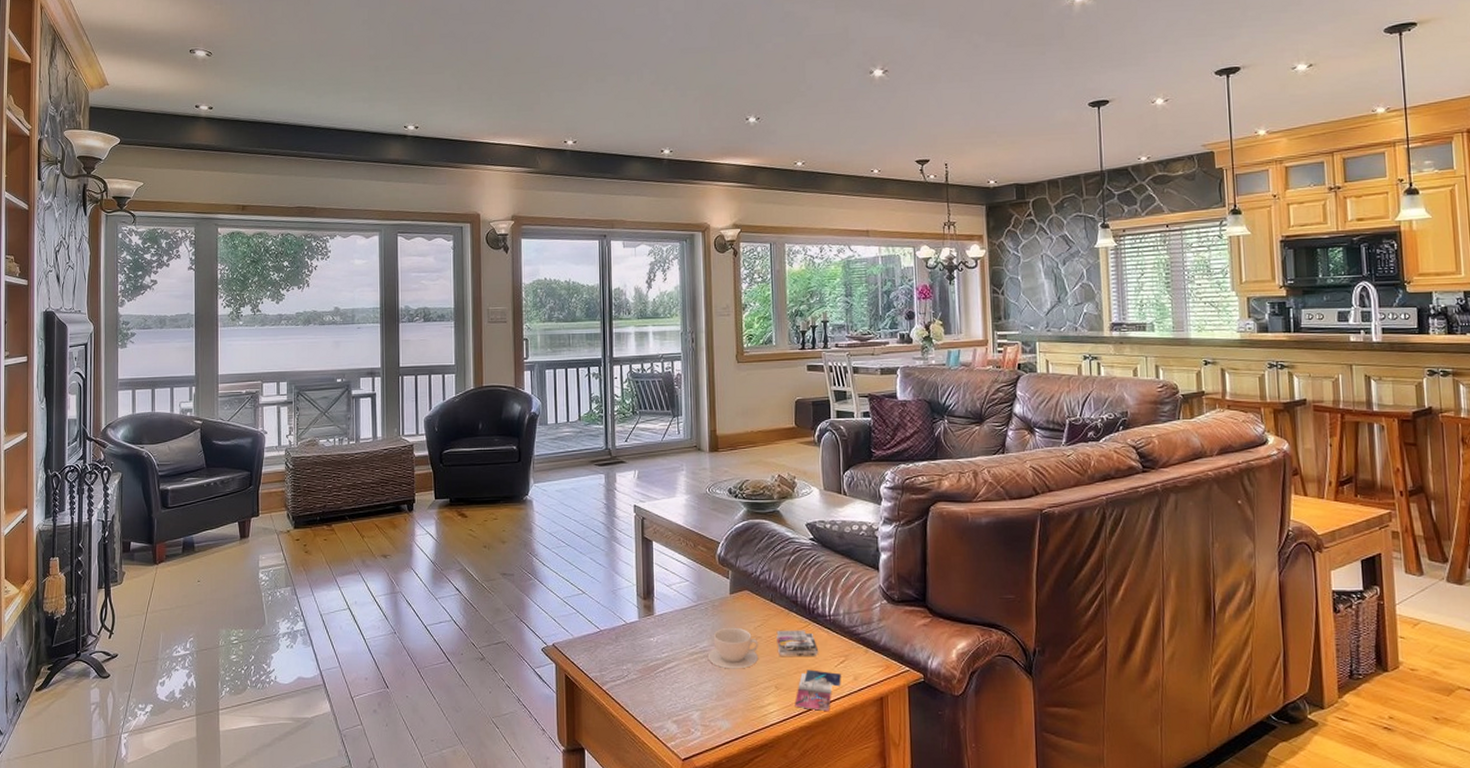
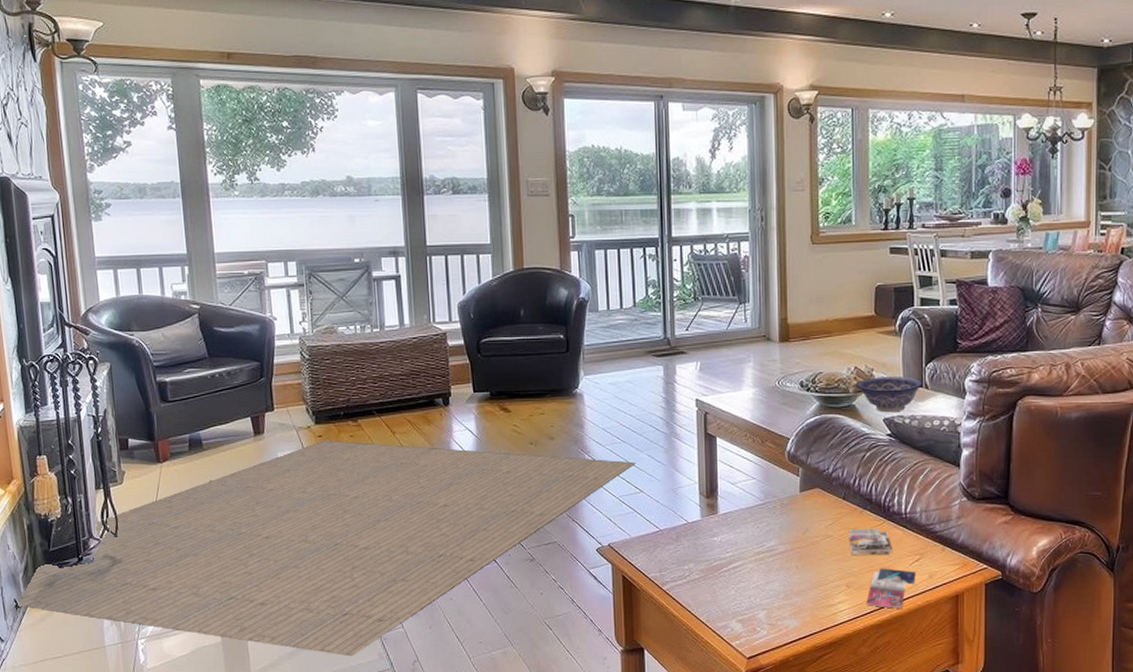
rug: none [18,543,578,753] -> present [17,440,635,657]
teacup: present [707,627,759,669] -> none [775,526,830,568]
decorative bowl: none [780,484,843,518] -> present [857,377,924,413]

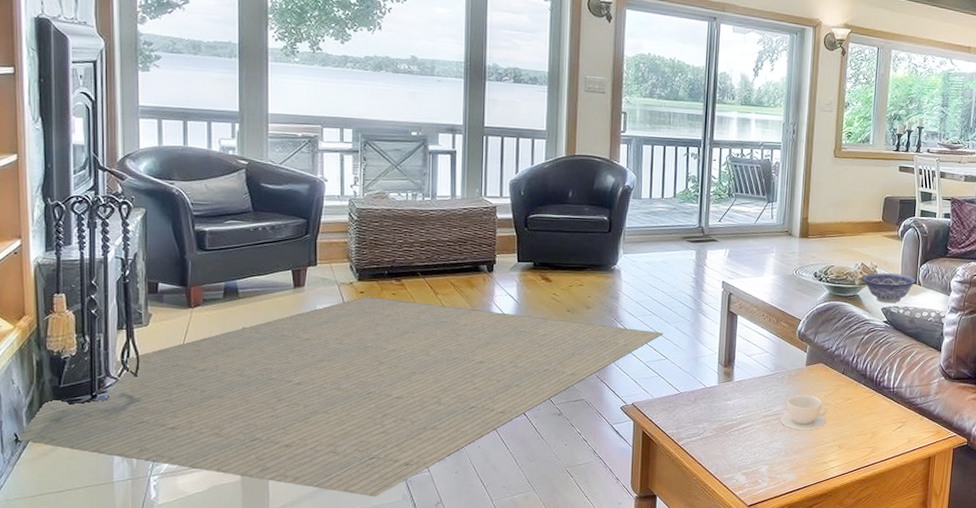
teacup: none [775,526,830,568] -> present [779,394,828,430]
magazine: present [847,528,916,609] -> none [843,398,897,467]

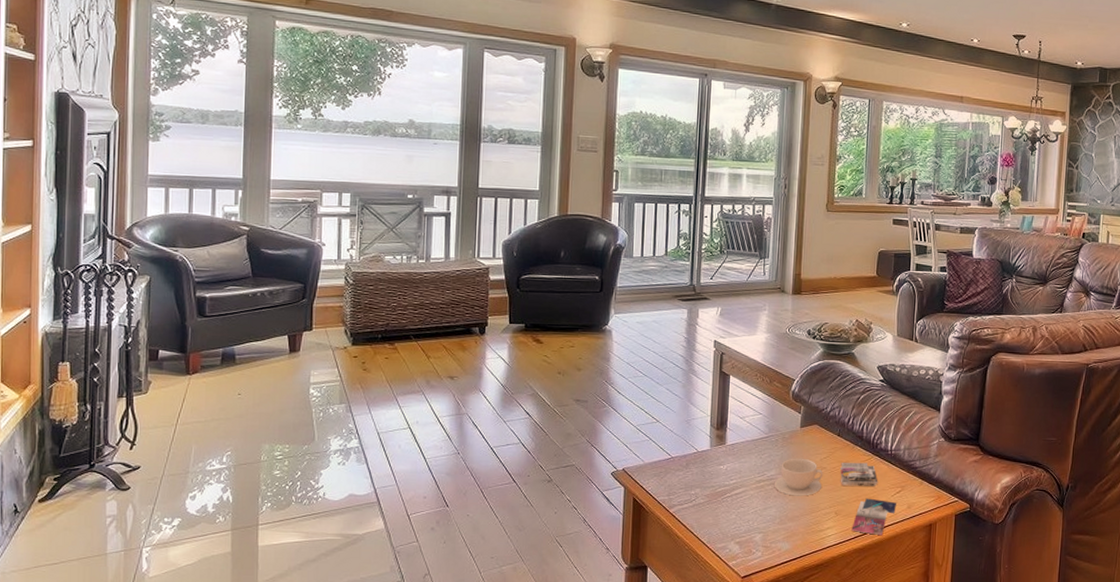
rug: present [17,296,663,497] -> none [16,360,654,569]
magazine: none [843,398,897,467] -> present [839,462,896,535]
decorative bowl: present [862,273,918,304] -> none [856,329,915,361]

